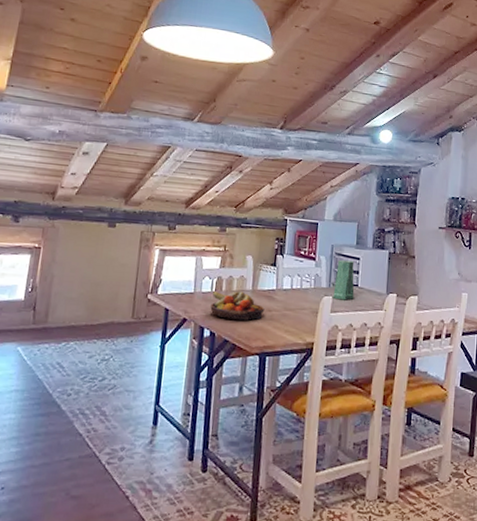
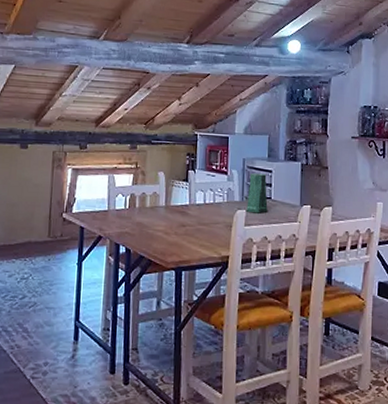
fruit bowl: present [210,291,265,321] -> none [124,207,179,236]

